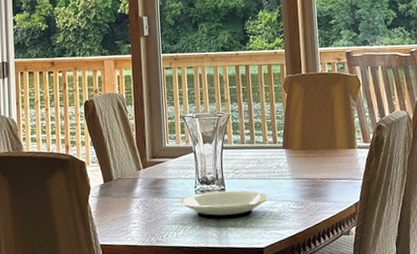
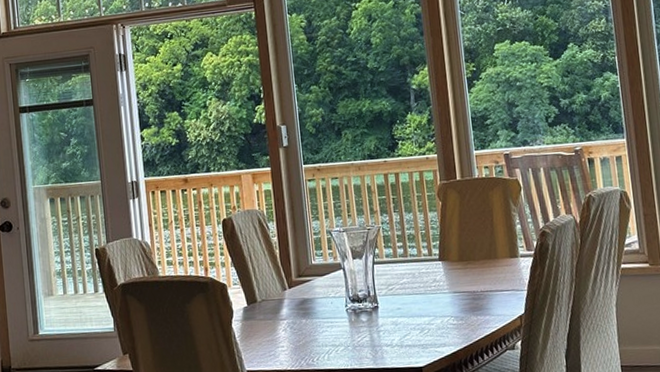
plate: present [179,190,268,219] -> none [329,307,425,339]

